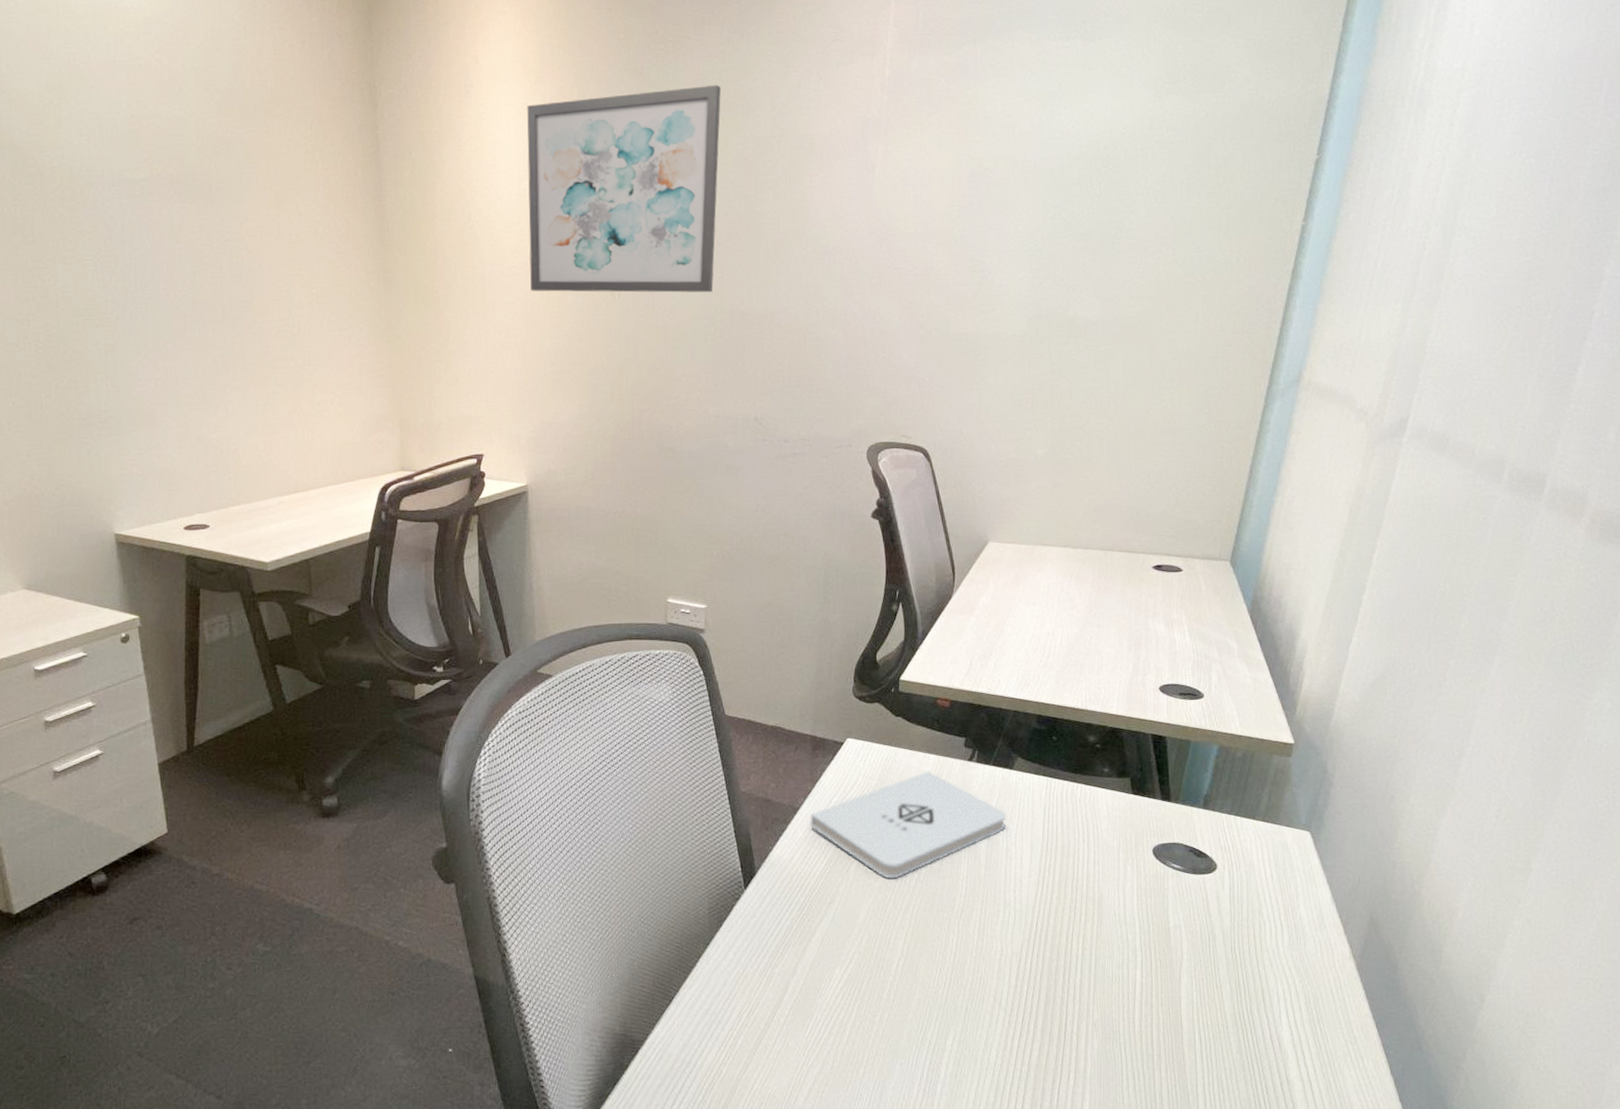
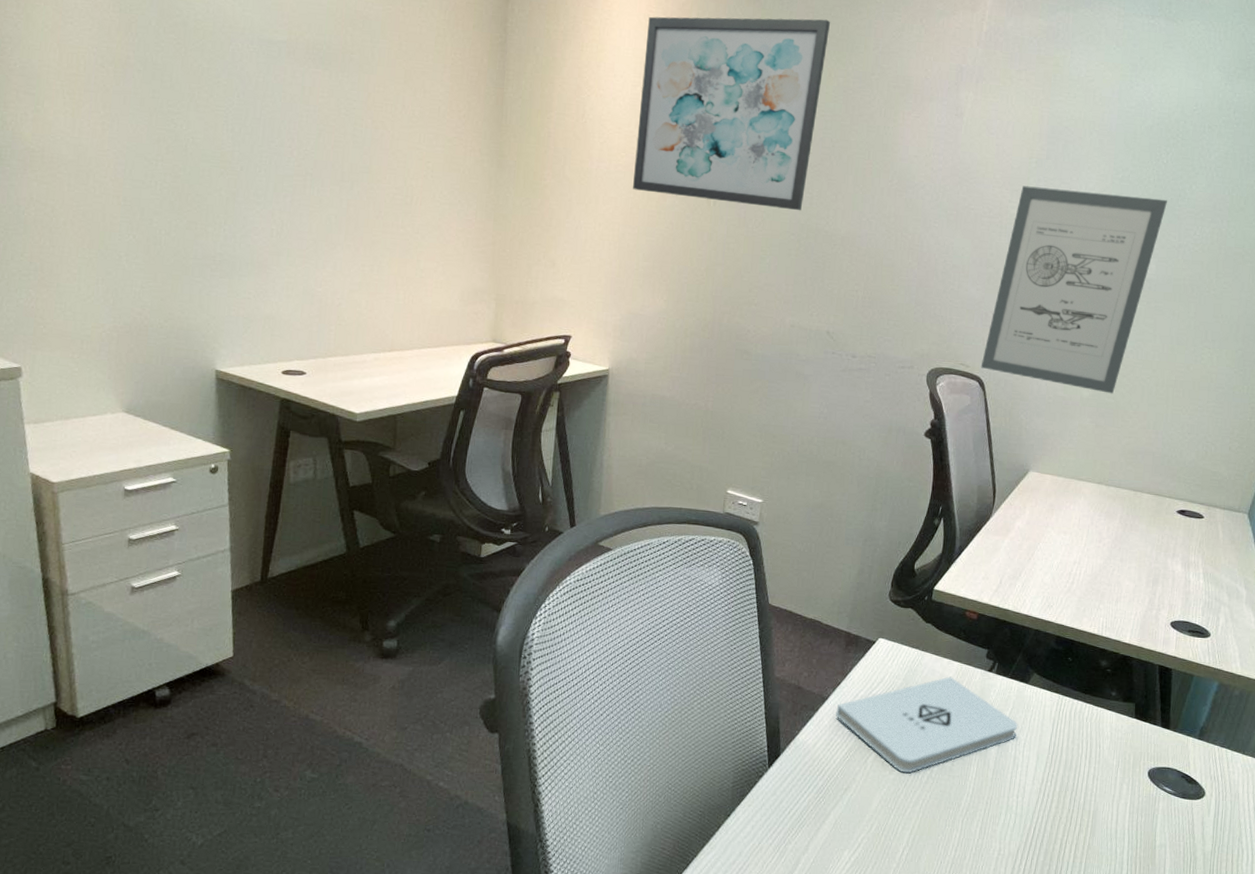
wall art: none [923,233,1105,449] -> present [980,185,1167,394]

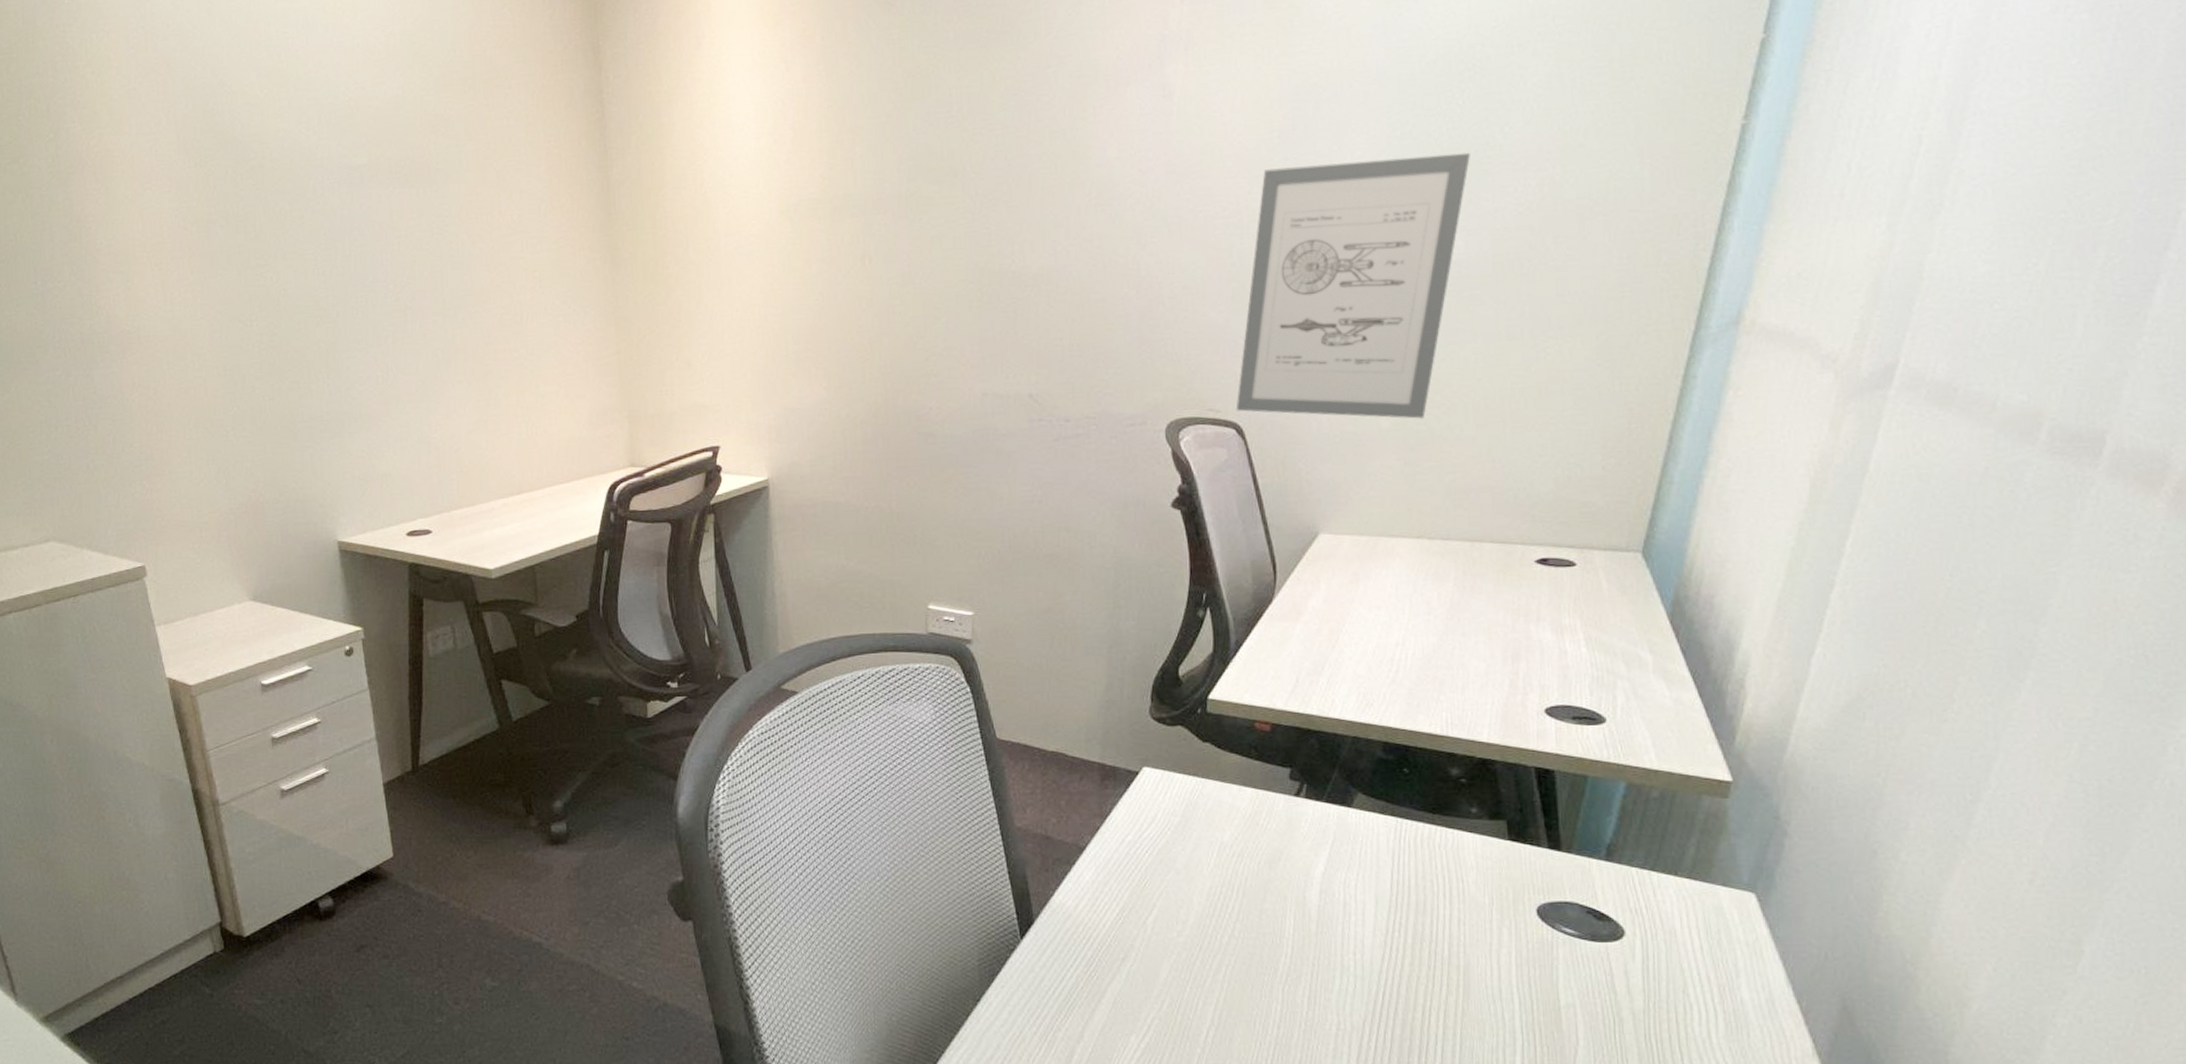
wall art: present [633,16,831,211] -> none [764,11,988,262]
notepad: present [836,676,1018,773] -> none [1098,807,1344,934]

